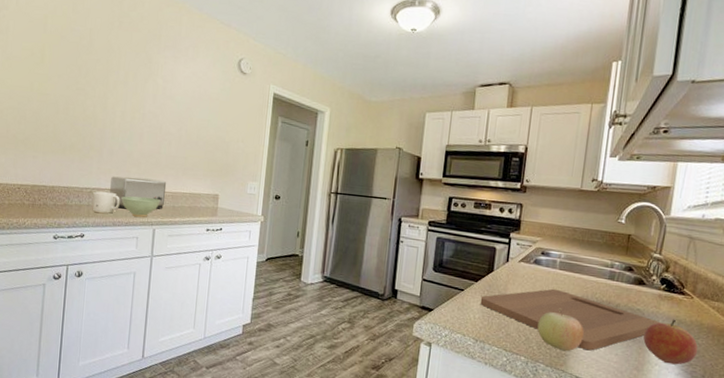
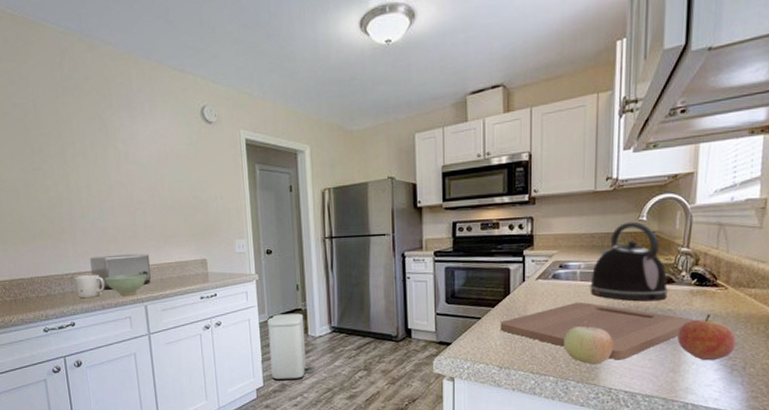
pedal bin: none [260,256,303,323] -> present [268,313,316,381]
kettle: none [566,222,640,300] -> present [589,221,669,302]

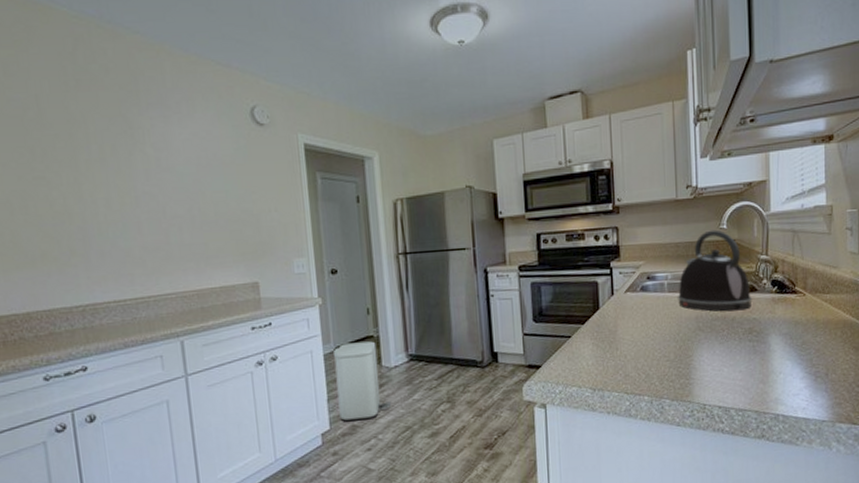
mug: present [75,274,105,299] -> none [88,304,129,336]
toaster: present [90,253,152,290] -> none [108,277,190,324]
bowl: present [105,273,147,296] -> none [128,301,183,330]
cutting board: present [500,302,694,360] -> none [590,314,778,374]
fruit: present [563,321,613,365] -> none [656,334,704,381]
fruit: present [677,314,737,361] -> none [764,321,818,370]

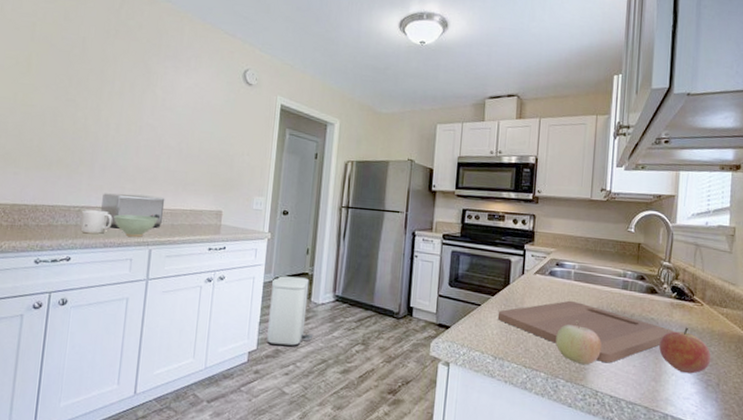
mug: none [88,304,129,336] -> present [80,209,113,234]
toaster: none [108,277,190,324] -> present [100,193,165,229]
bowl: none [128,301,183,330] -> present [114,214,158,237]
cutting board: none [590,314,778,374] -> present [497,300,674,363]
fruit: none [656,334,704,381] -> present [555,320,602,366]
kettle: present [677,229,753,311] -> none [581,231,652,309]
fruit: none [764,321,818,370] -> present [659,327,711,374]

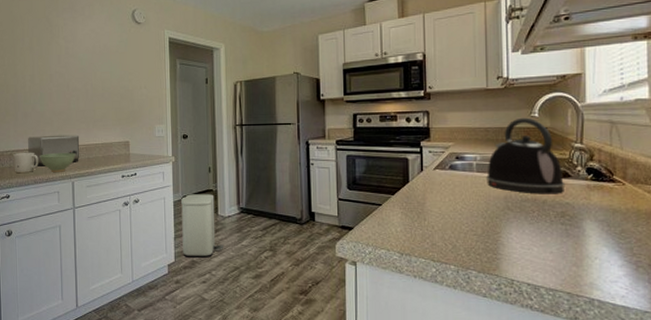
cutting board: present [497,300,674,363] -> none [400,192,594,252]
fruit: present [555,320,602,366] -> none [463,211,513,255]
kettle: none [581,231,652,309] -> present [485,117,566,194]
fruit: present [659,327,711,374] -> none [578,209,639,256]

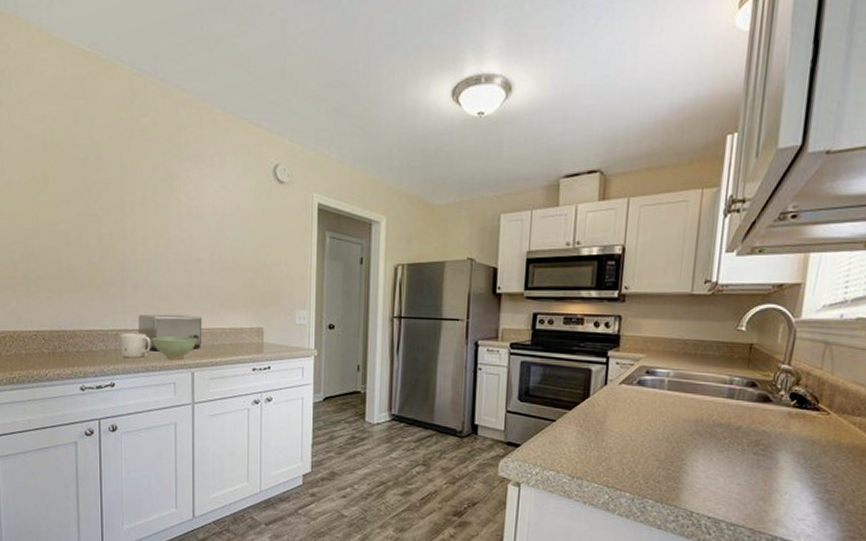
pedal bin: present [181,194,224,258] -> none [321,395,370,469]
kettle: present [485,117,566,194] -> none [676,330,765,420]

